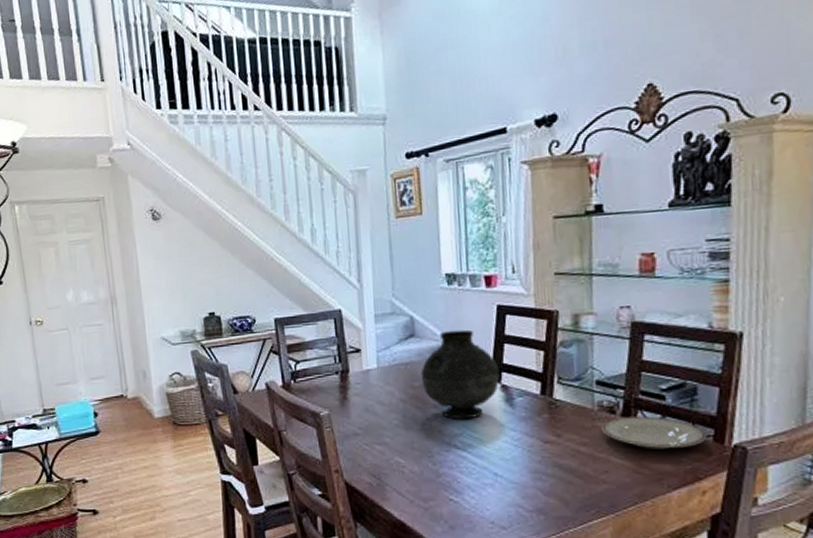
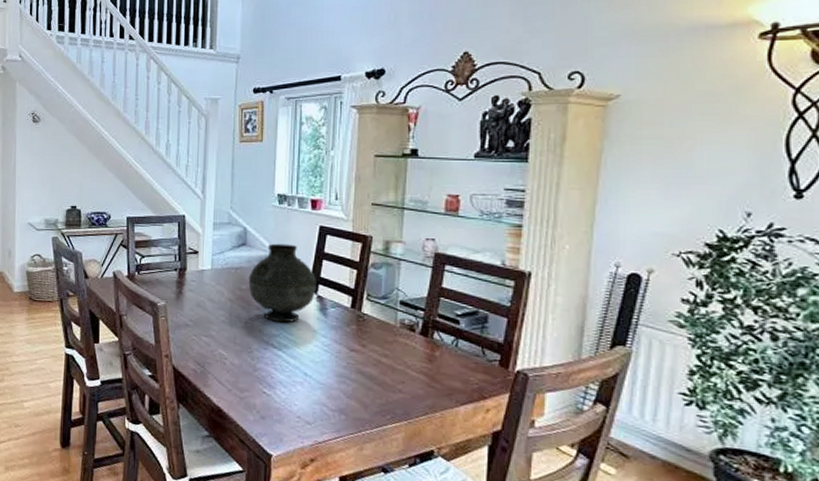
plate: present [602,416,706,449] -> none [402,335,493,368]

